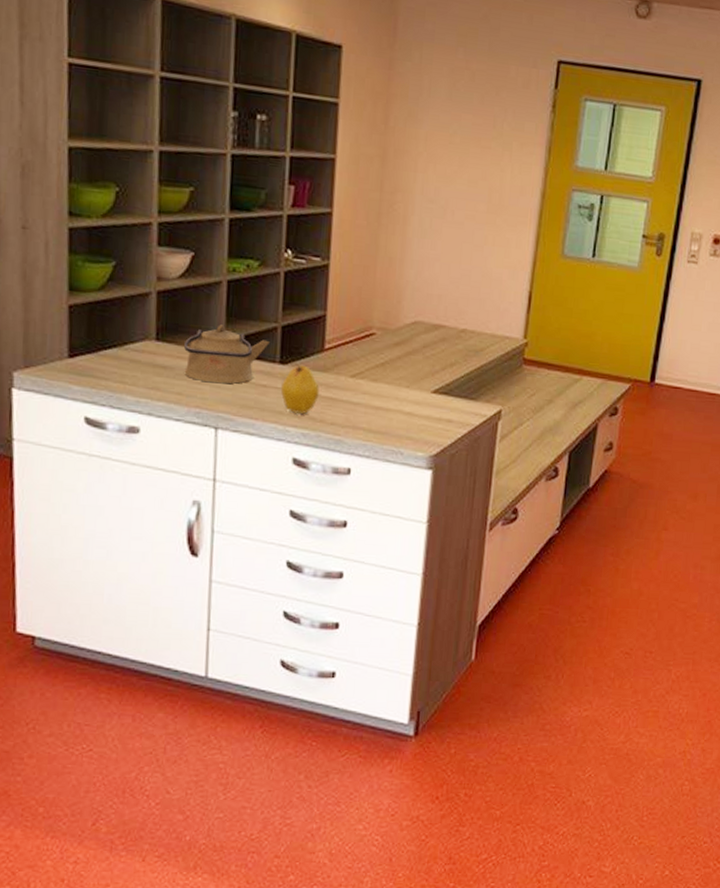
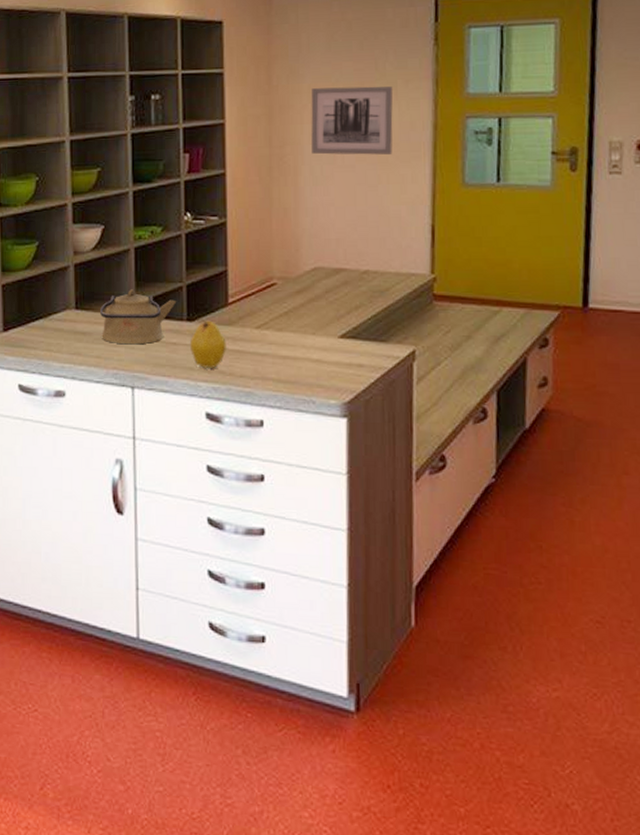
wall art: none [423,136,507,217] -> present [311,86,393,155]

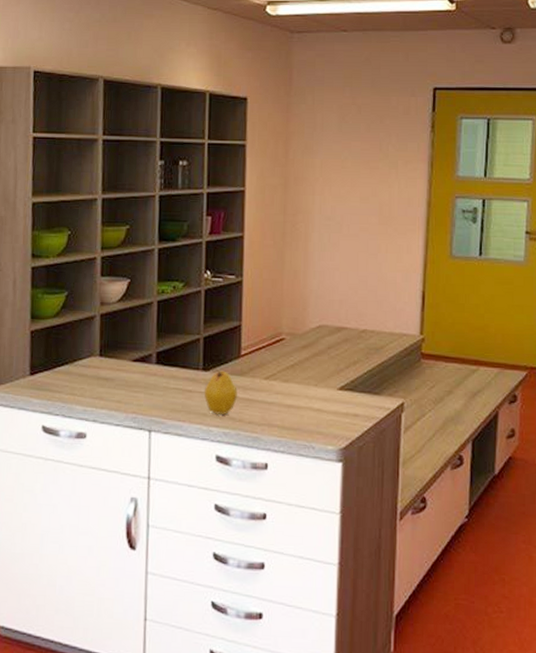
kettle: present [100,289,177,345] -> none [123,339,194,391]
wall art: present [311,86,393,155] -> none [321,164,393,227]

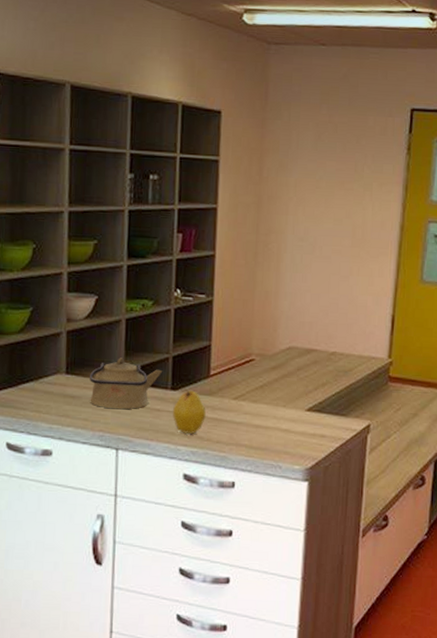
kettle: none [123,339,194,391] -> present [90,357,163,410]

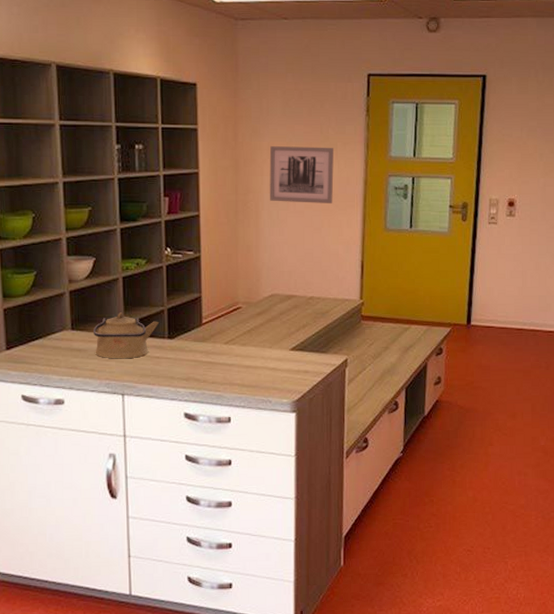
fruit: present [173,390,206,434] -> none [171,338,201,377]
wall art: none [294,183,368,249] -> present [269,146,334,203]

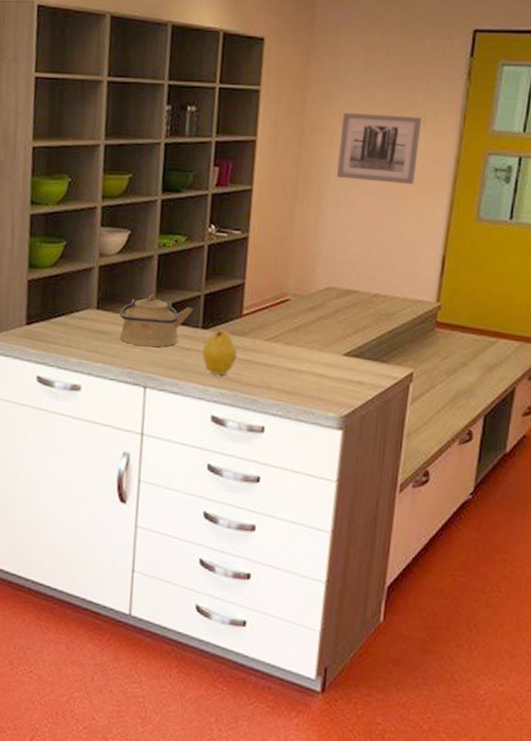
fruit: none [171,338,201,377] -> present [202,329,237,375]

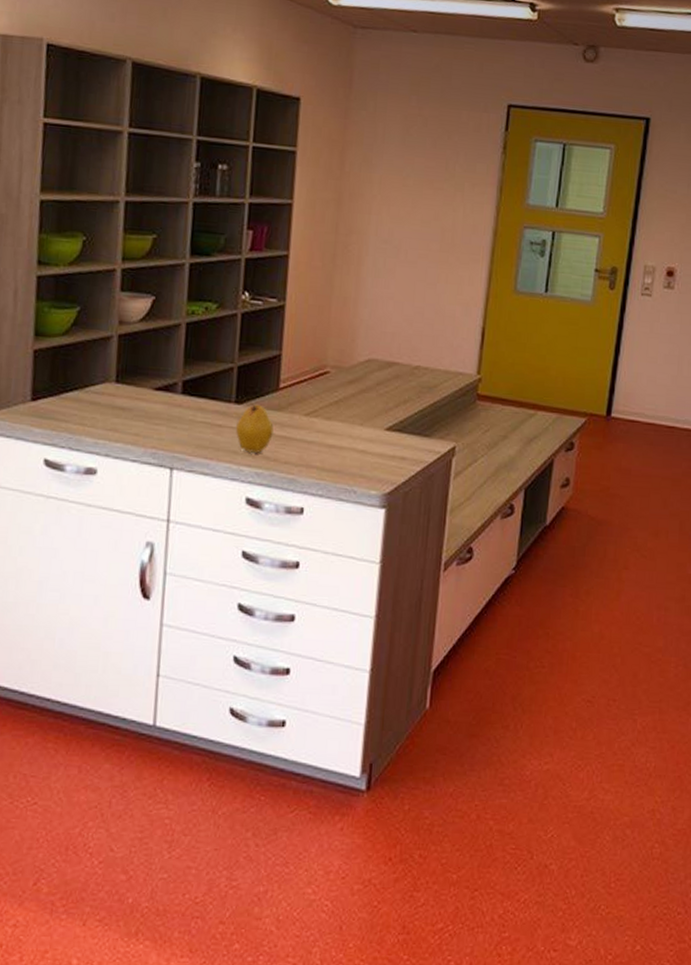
kettle: present [119,294,194,347] -> none [142,366,227,424]
wall art: present [337,113,421,184] -> none [377,180,459,255]

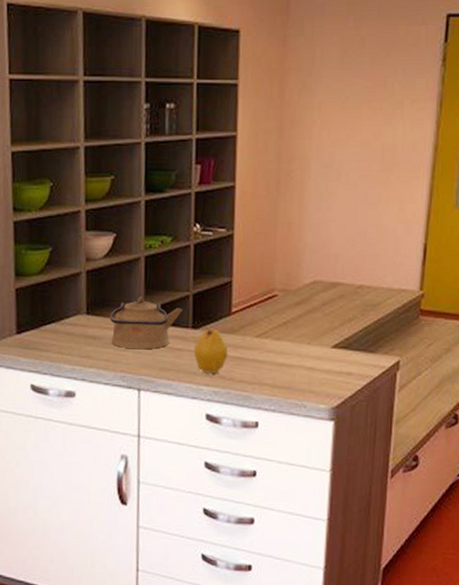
kettle: none [142,366,227,424] -> present [110,297,184,350]

